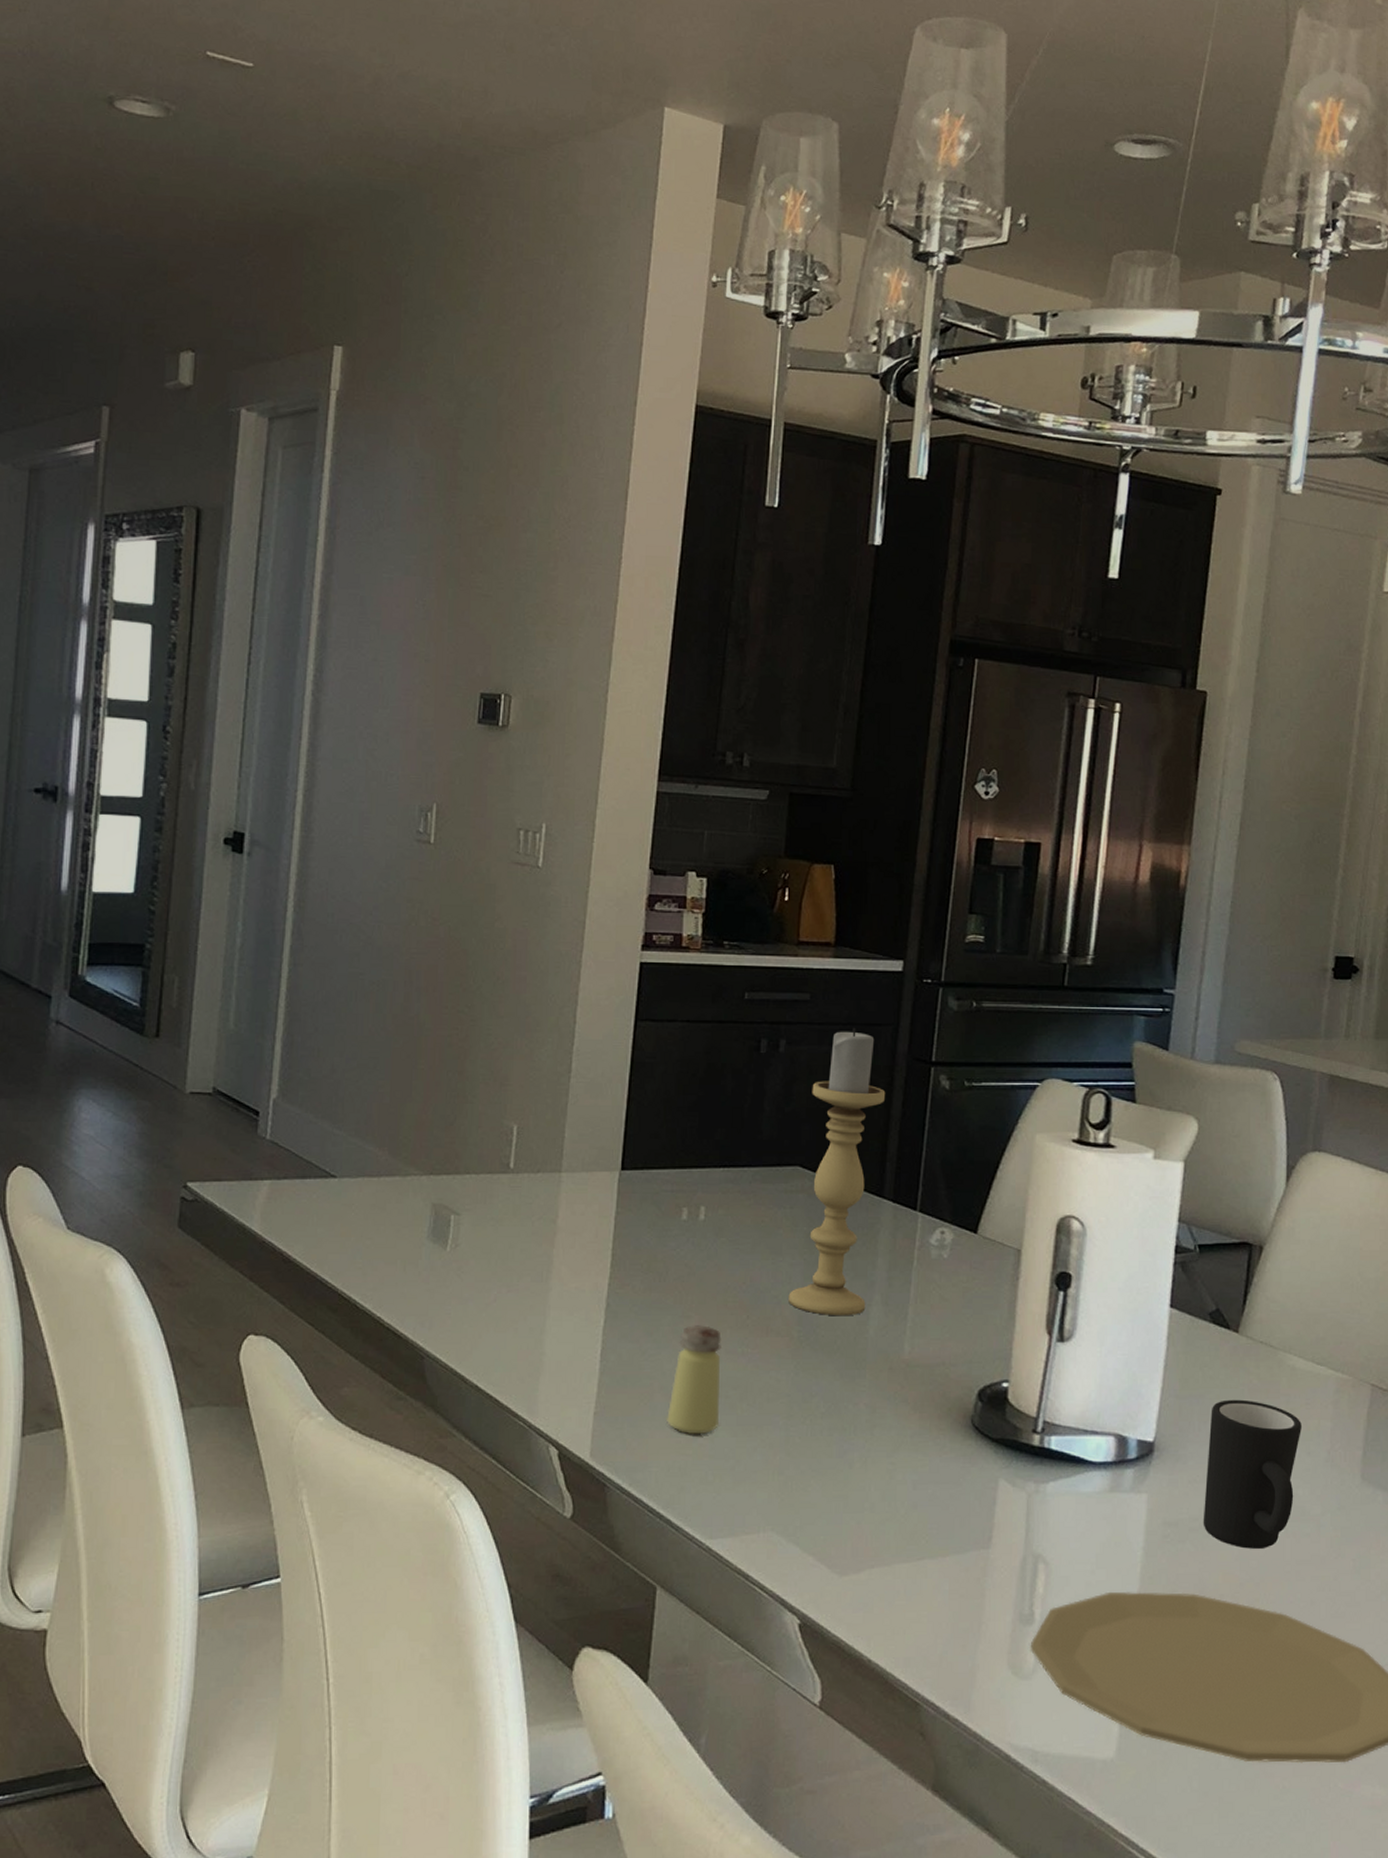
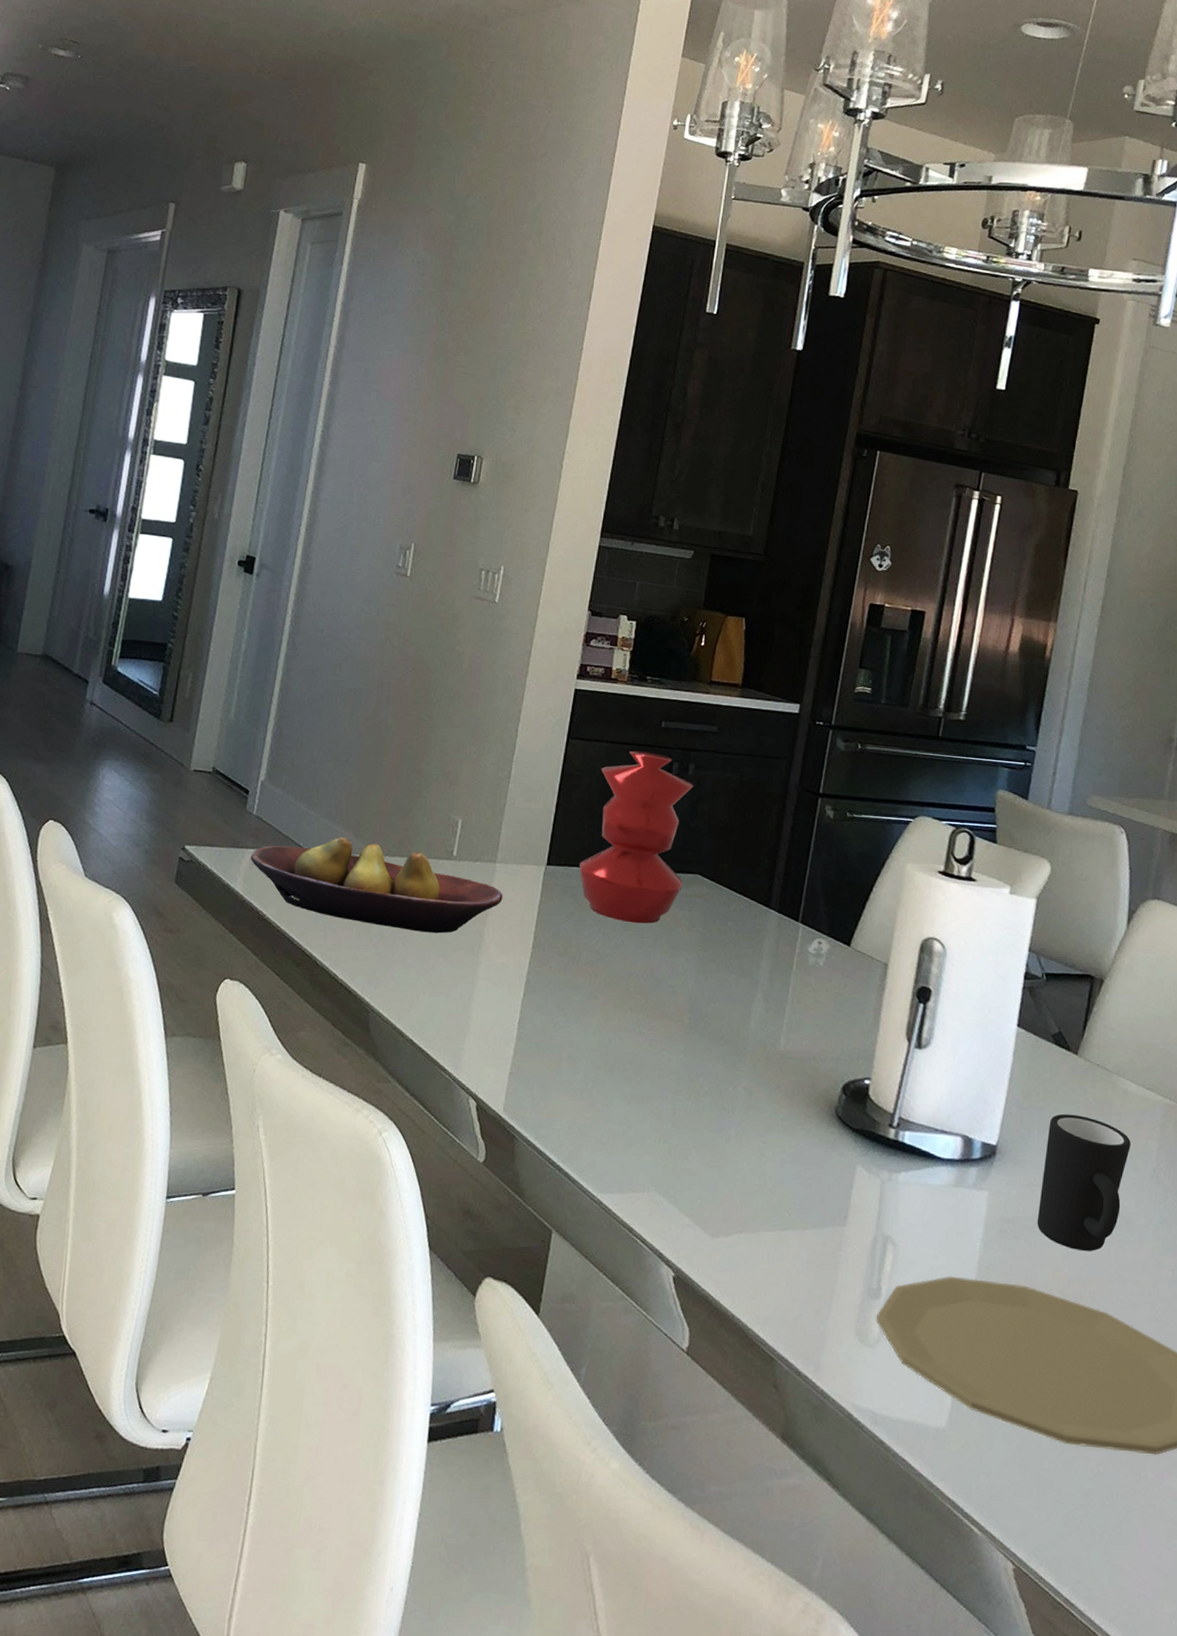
fruit bowl: none [267,1157,572,1260] -> present [250,837,503,934]
vase: none [659,1029,787,1229] -> present [579,750,694,924]
saltshaker: present [665,1325,721,1435] -> none [570,1004,623,1101]
candle holder: present [788,1027,886,1316] -> none [682,758,778,1009]

